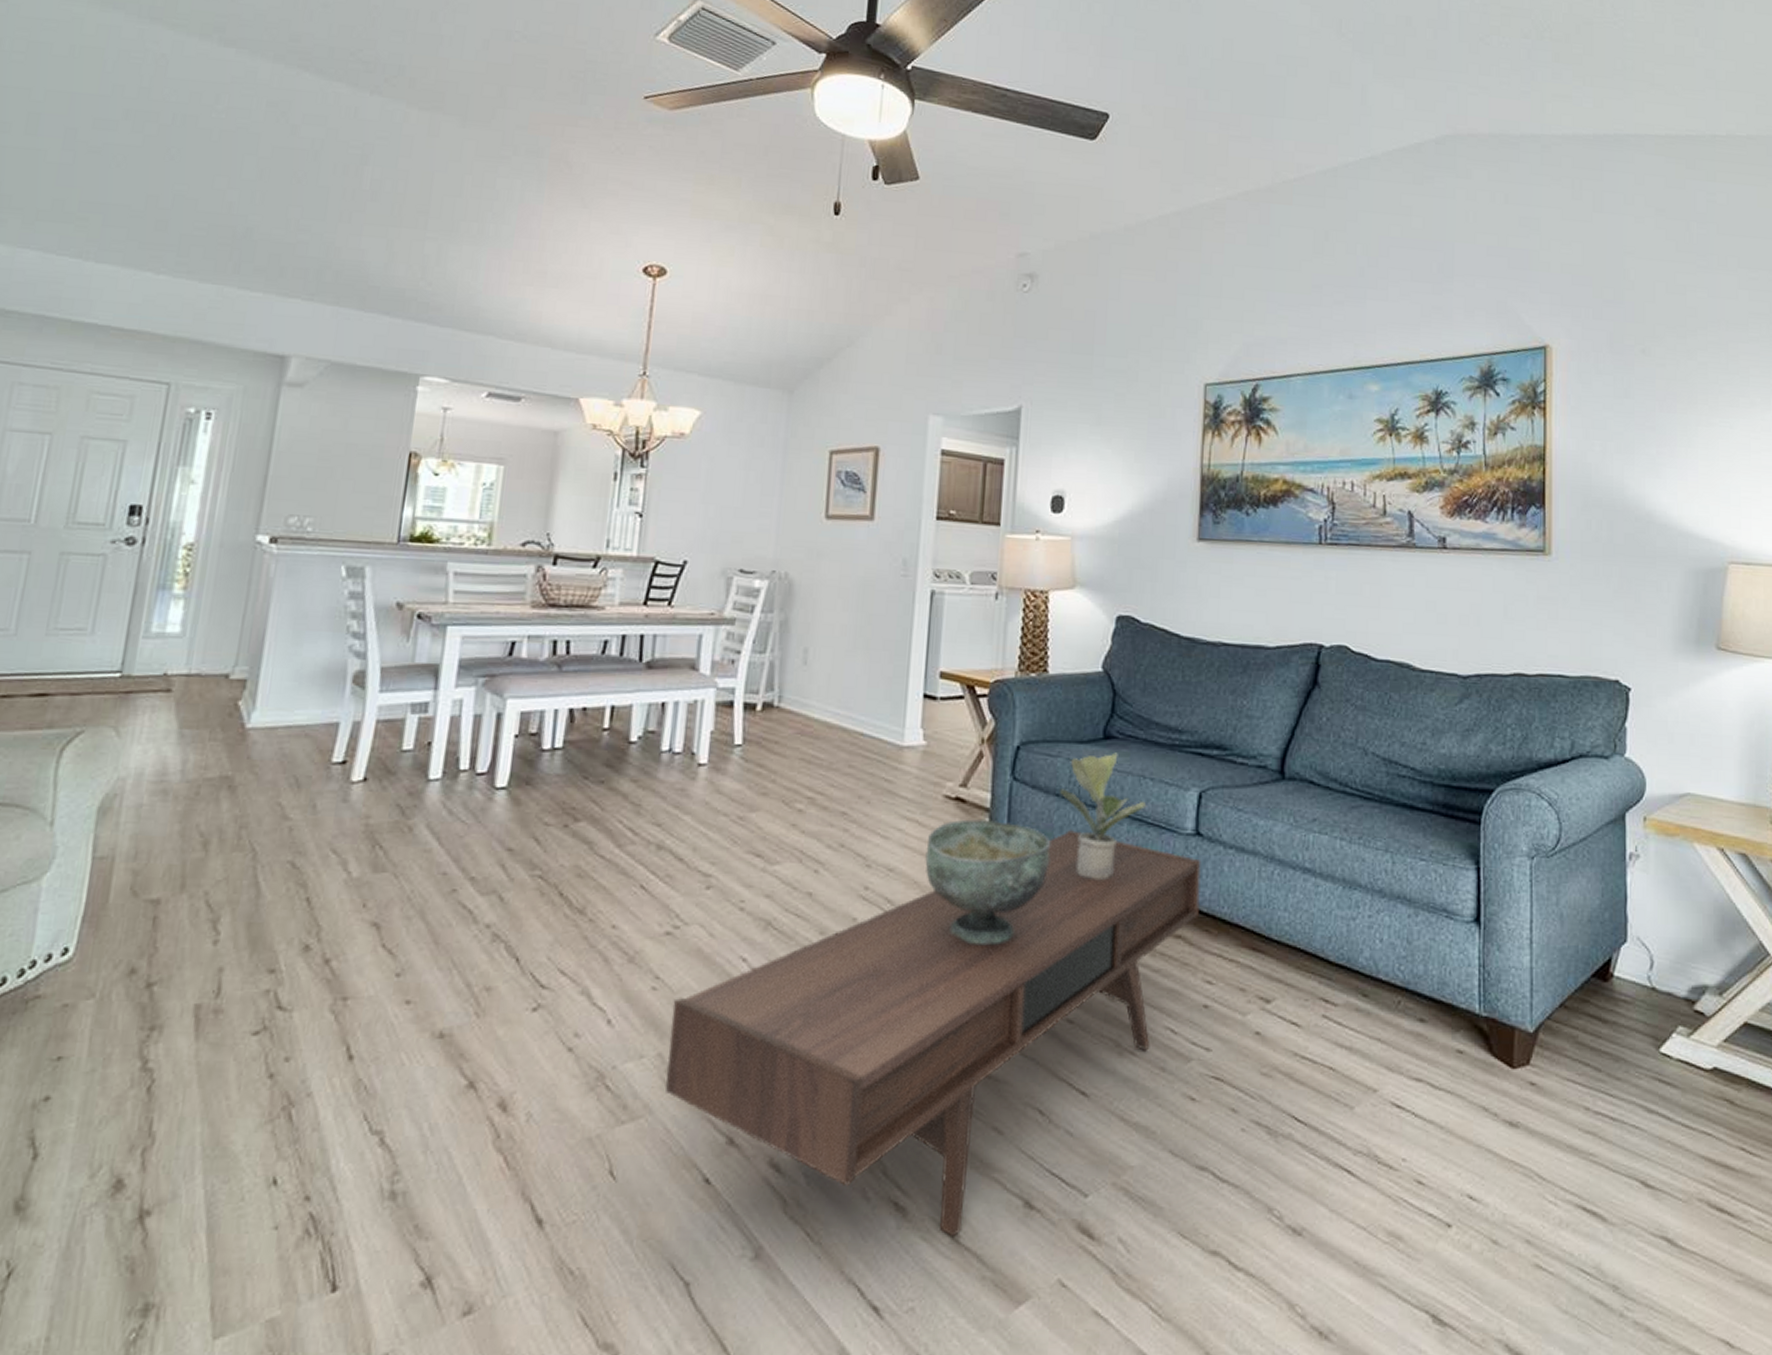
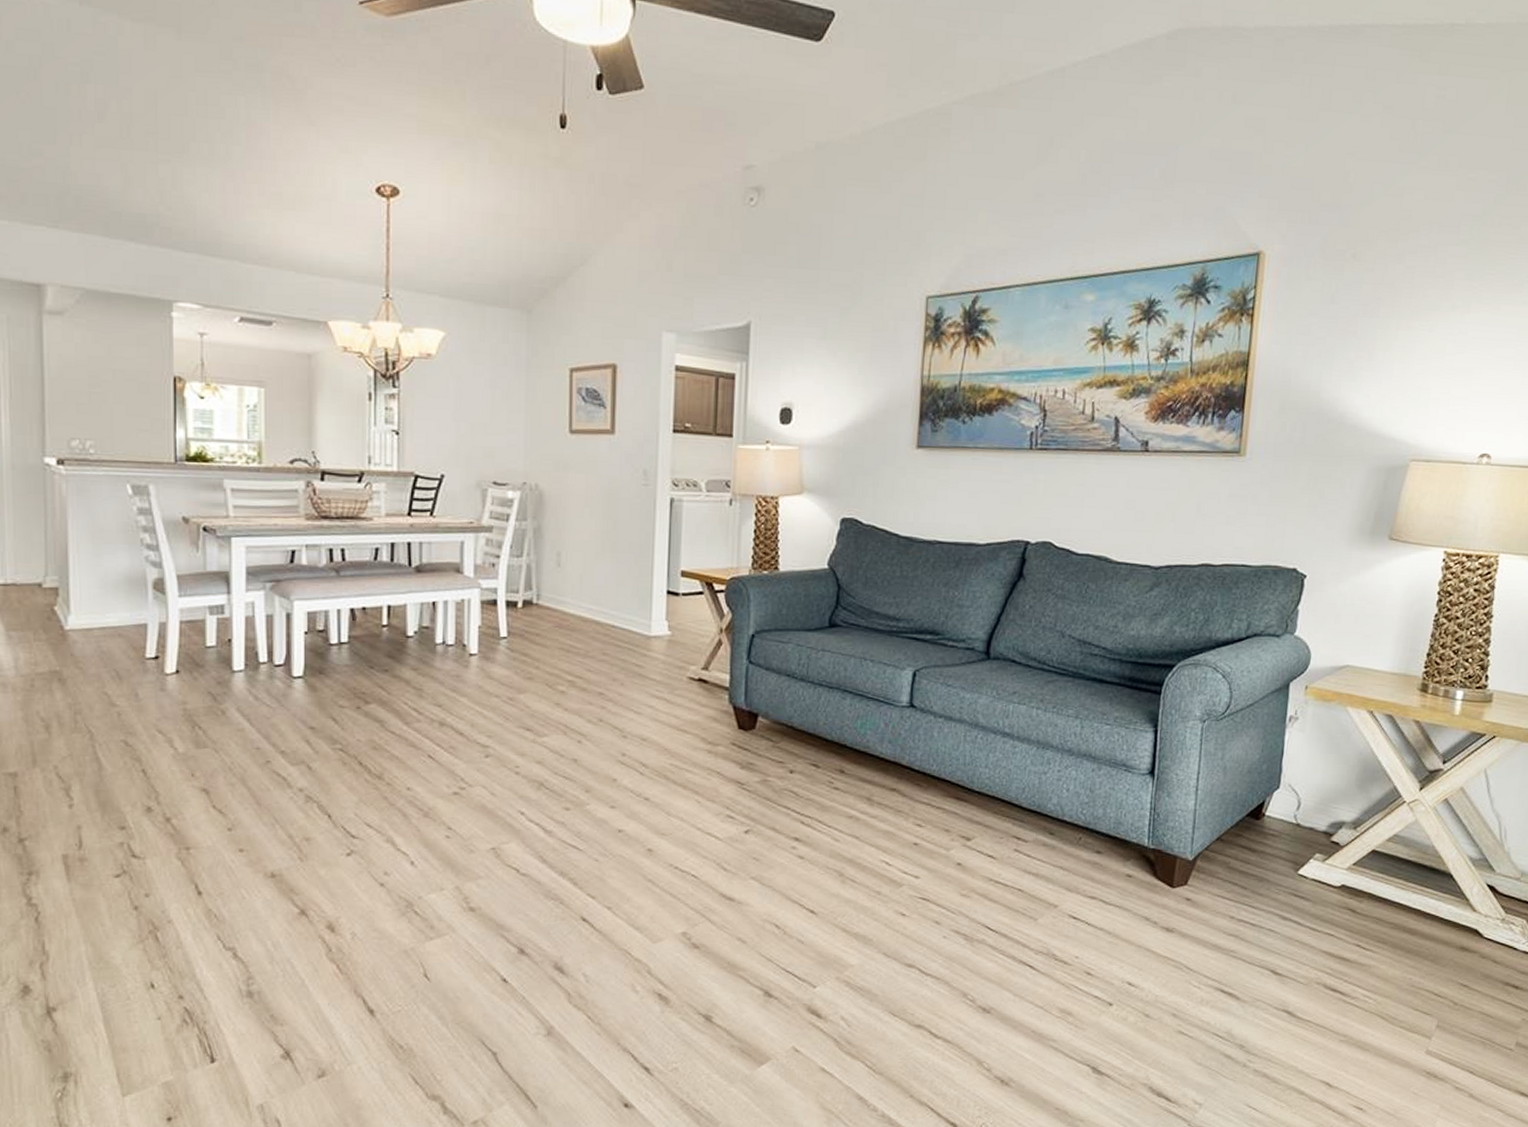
coffee table: present [664,830,1201,1238] -> none [463,705,914,1018]
decorative bowl: present [925,818,1050,945] -> none [673,696,783,798]
potted plant: present [1059,752,1147,880] -> none [789,638,867,745]

